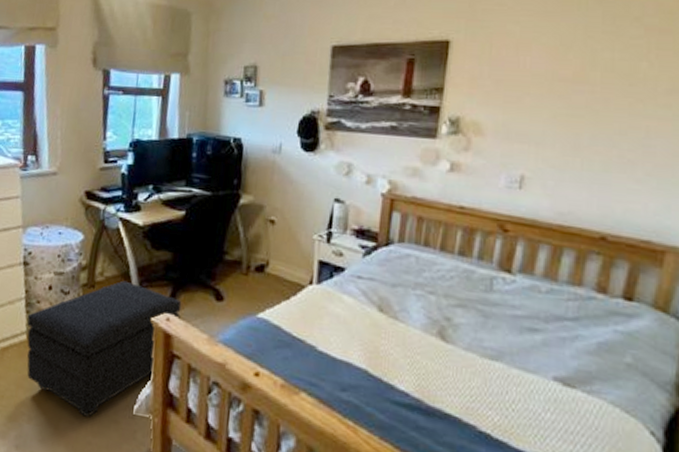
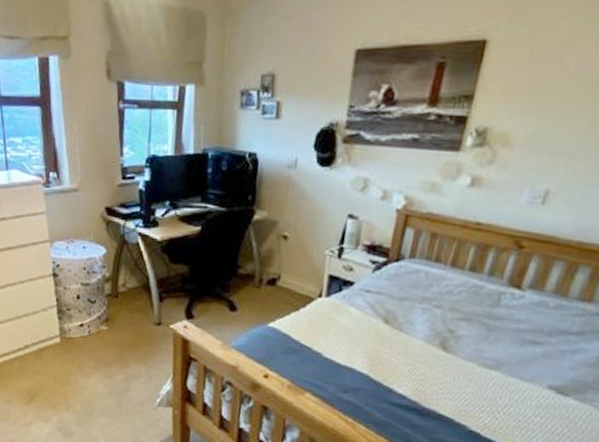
footstool: present [27,280,182,419] -> none [59,291,198,409]

